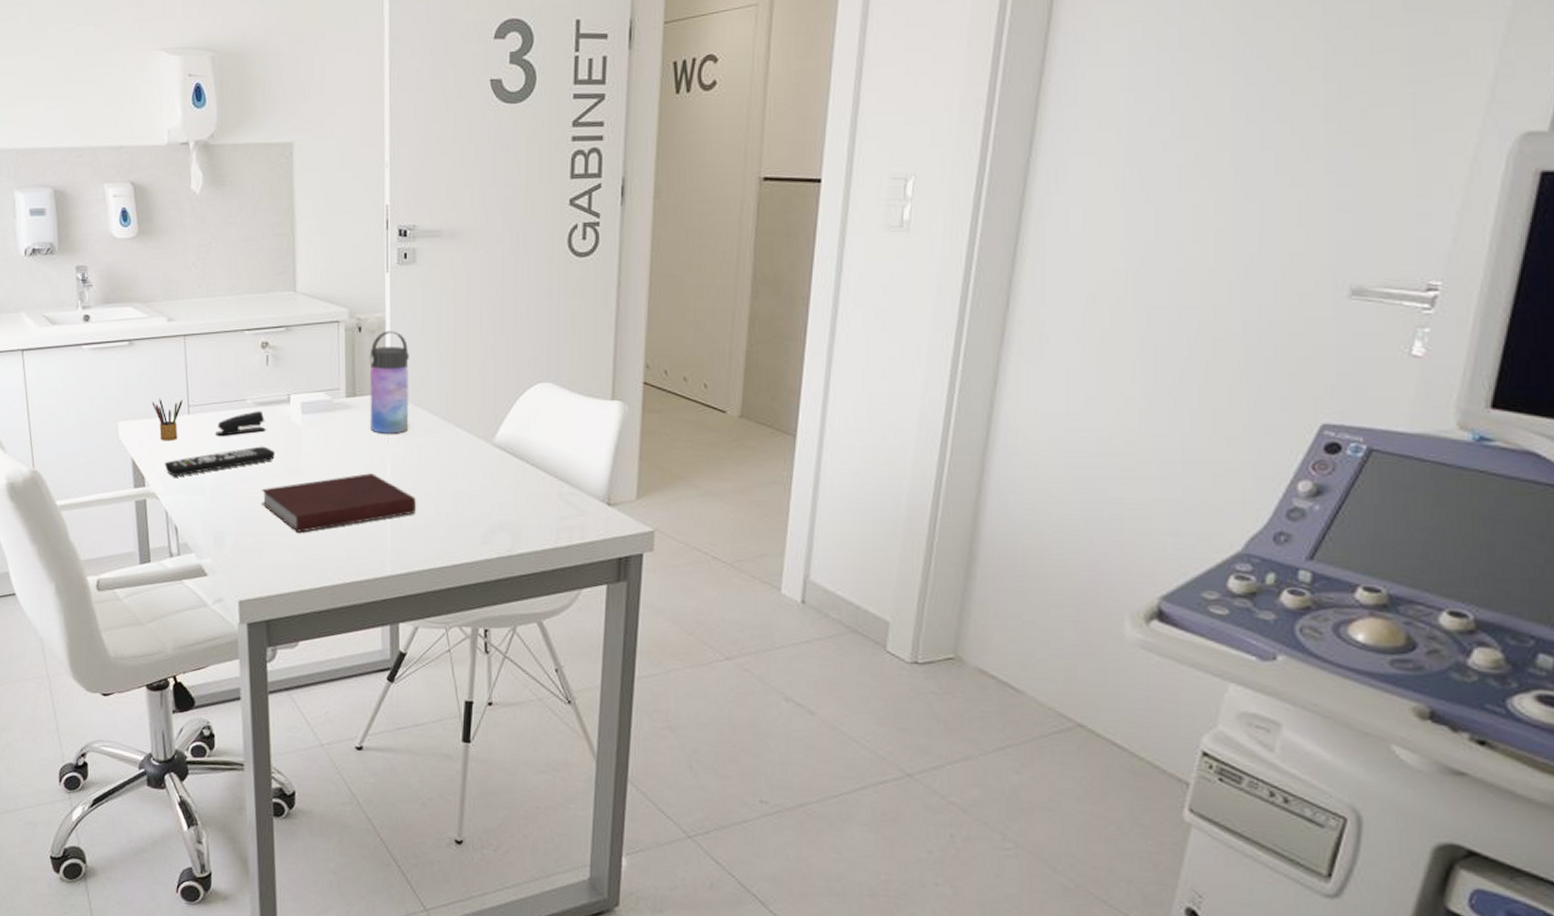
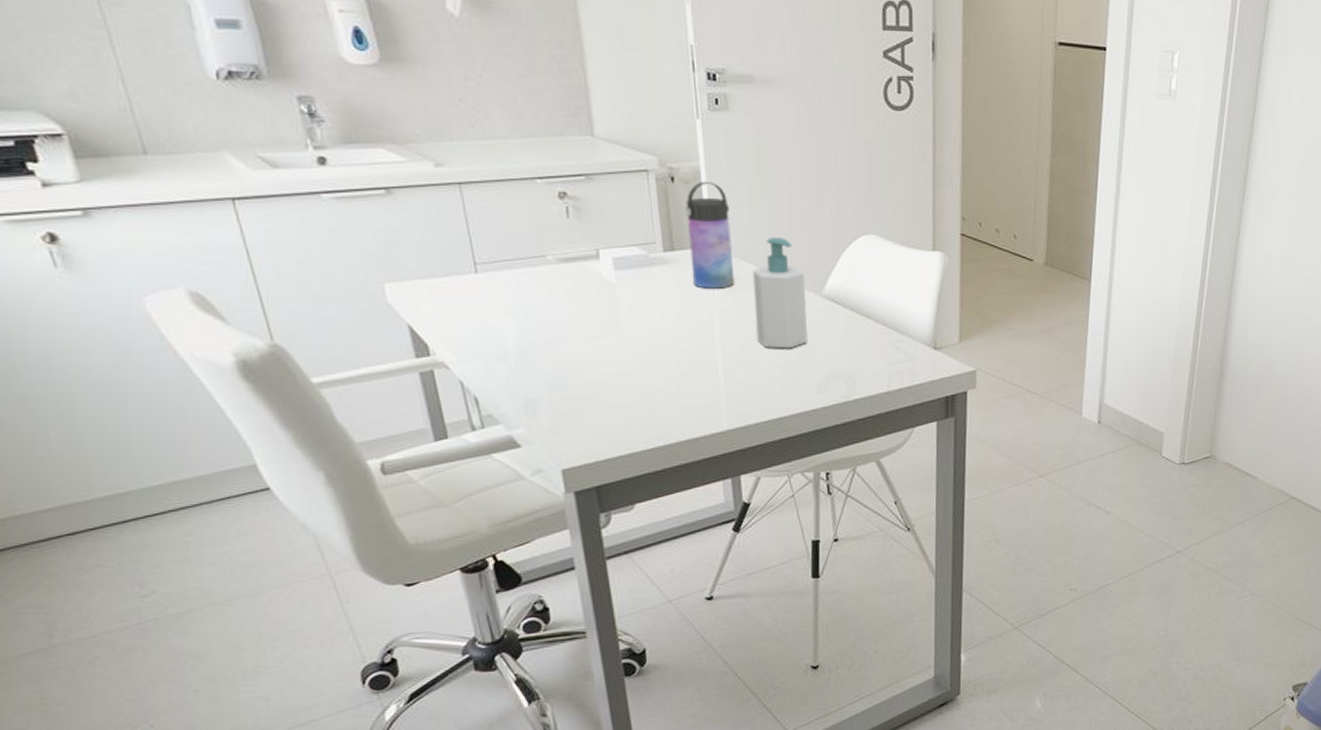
pencil box: present [152,398,183,441] -> none [426,255,467,304]
remote control: present [164,446,276,477] -> none [451,306,589,344]
stapler: present [216,411,266,436] -> none [513,268,574,296]
notebook: present [261,473,416,533] -> none [575,330,749,394]
soap bottle: none [425,385,476,497] -> present [752,237,807,349]

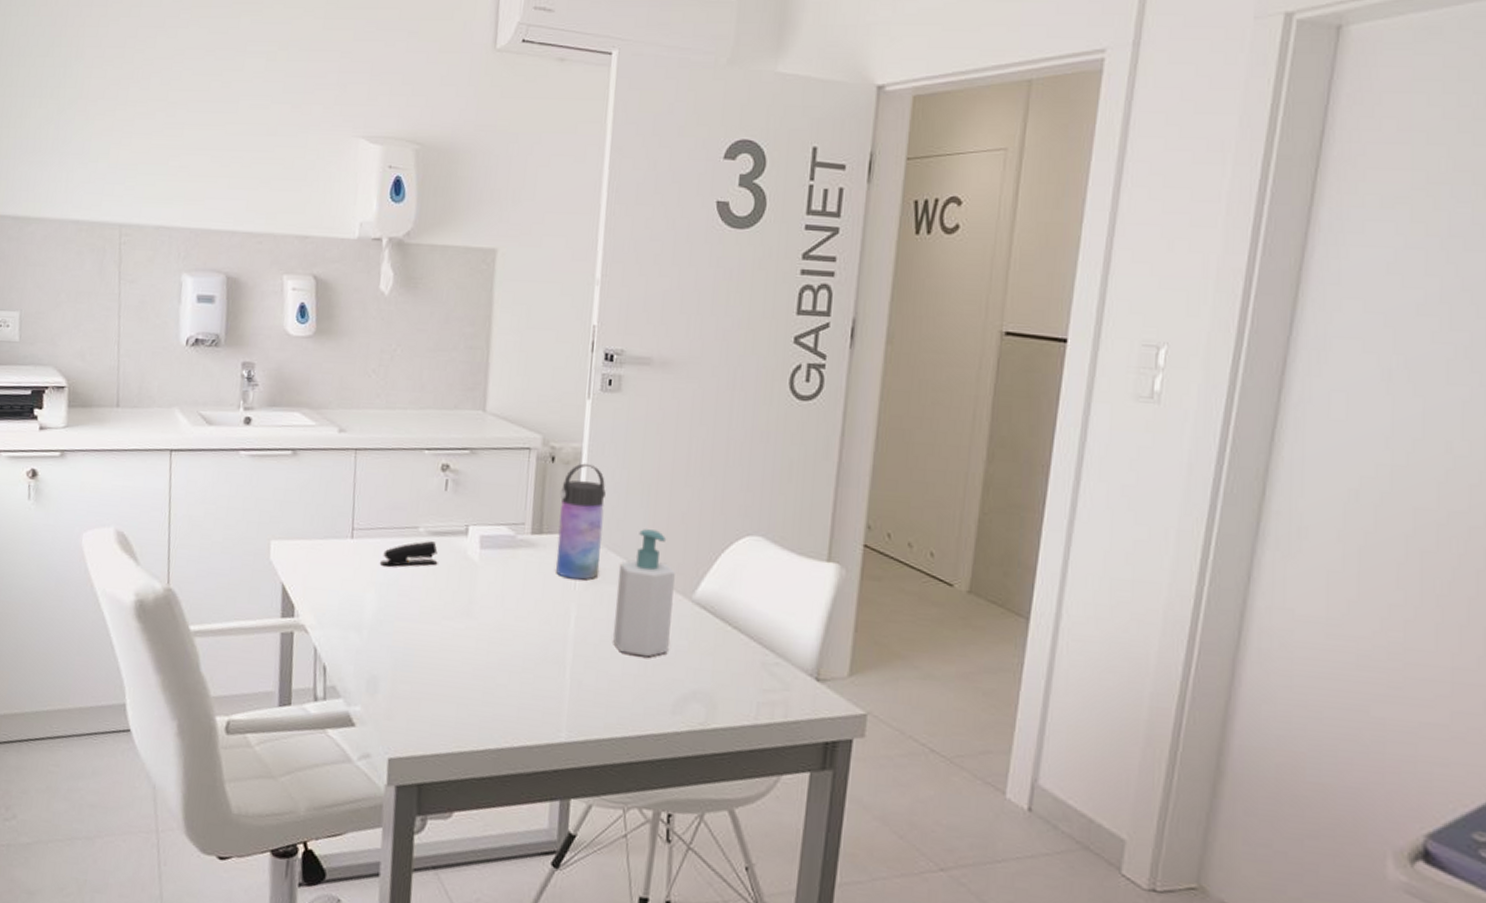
stapler: none [513,268,574,296] -> present [380,541,438,567]

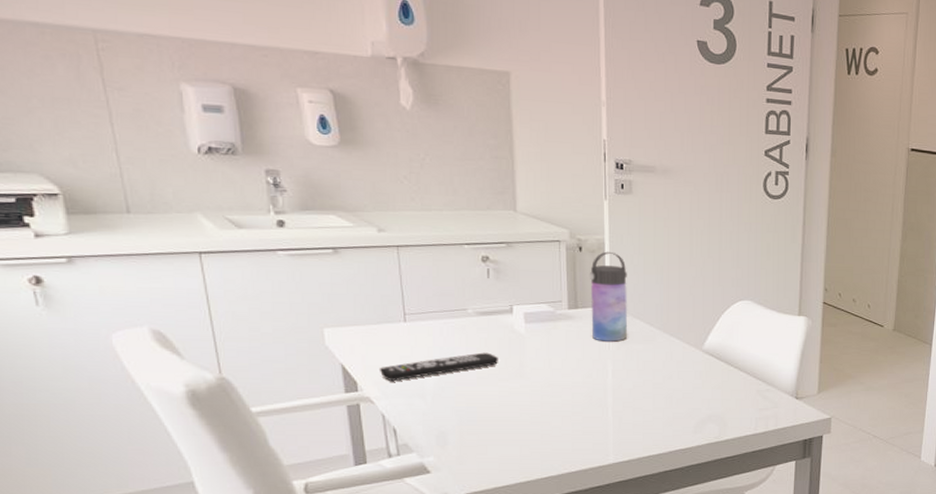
remote control: none [318,581,447,609] -> present [379,352,499,382]
stapler: present [380,541,438,567] -> none [436,320,489,343]
soap bottle: present [613,529,675,657] -> none [643,300,688,395]

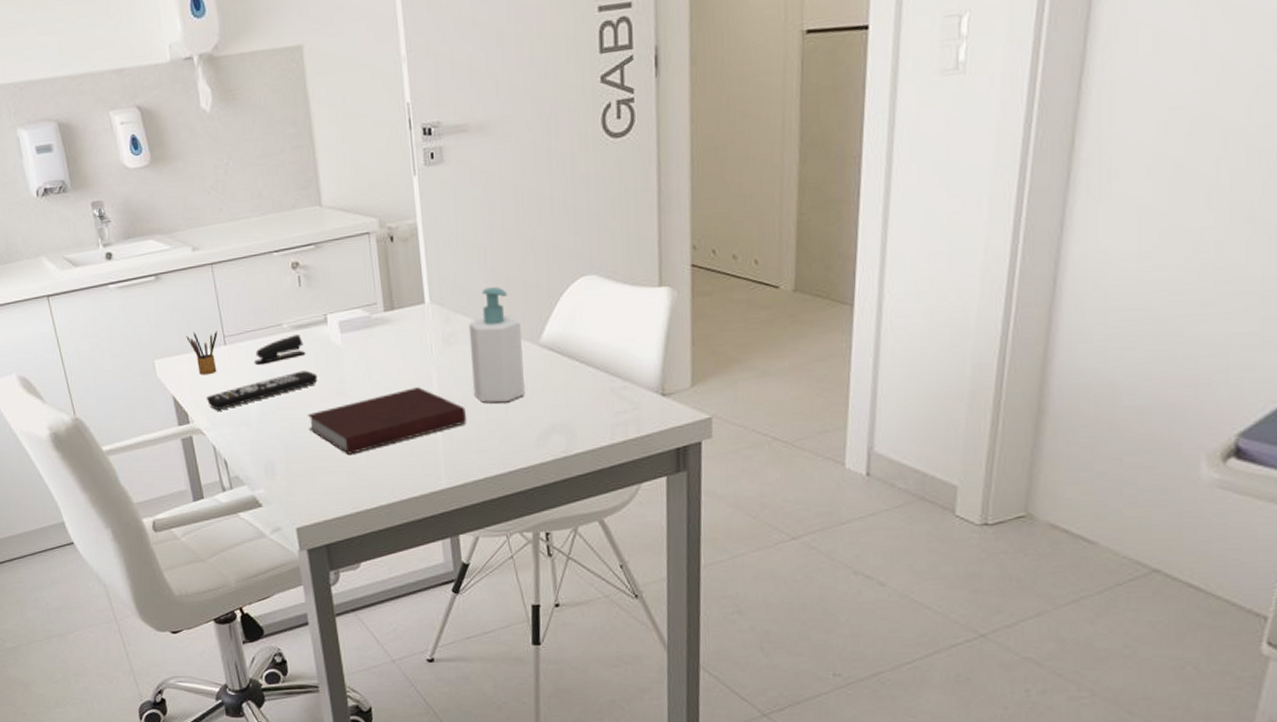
pencil box: none [362,306,398,348] -> present [186,331,218,376]
stapler: none [436,320,489,343] -> present [255,334,306,365]
notebook: none [485,376,635,430] -> present [307,387,466,454]
water bottle: present [589,251,627,342] -> none [403,237,451,346]
soap bottle: none [643,300,688,395] -> present [468,287,525,403]

